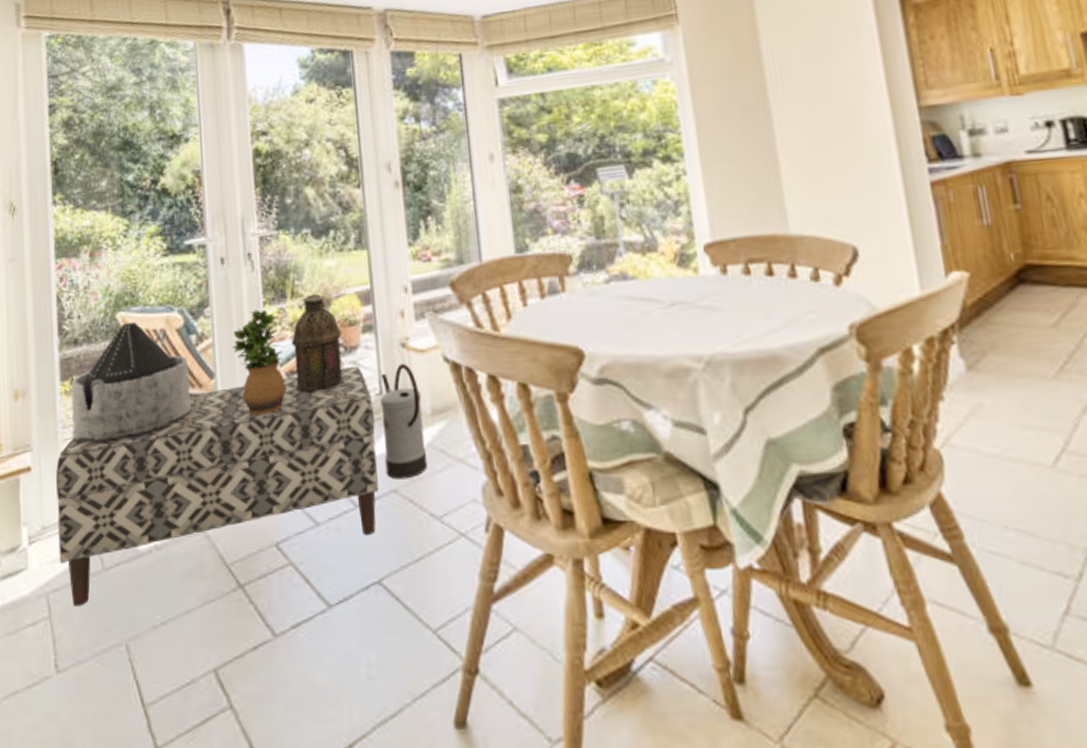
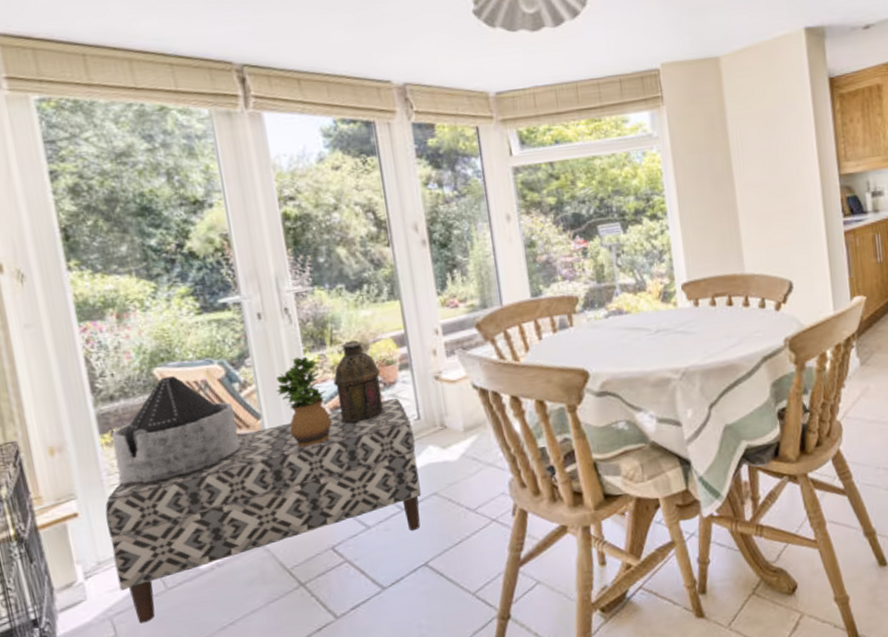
watering can: present [380,364,428,480] -> none [418,393,463,485]

